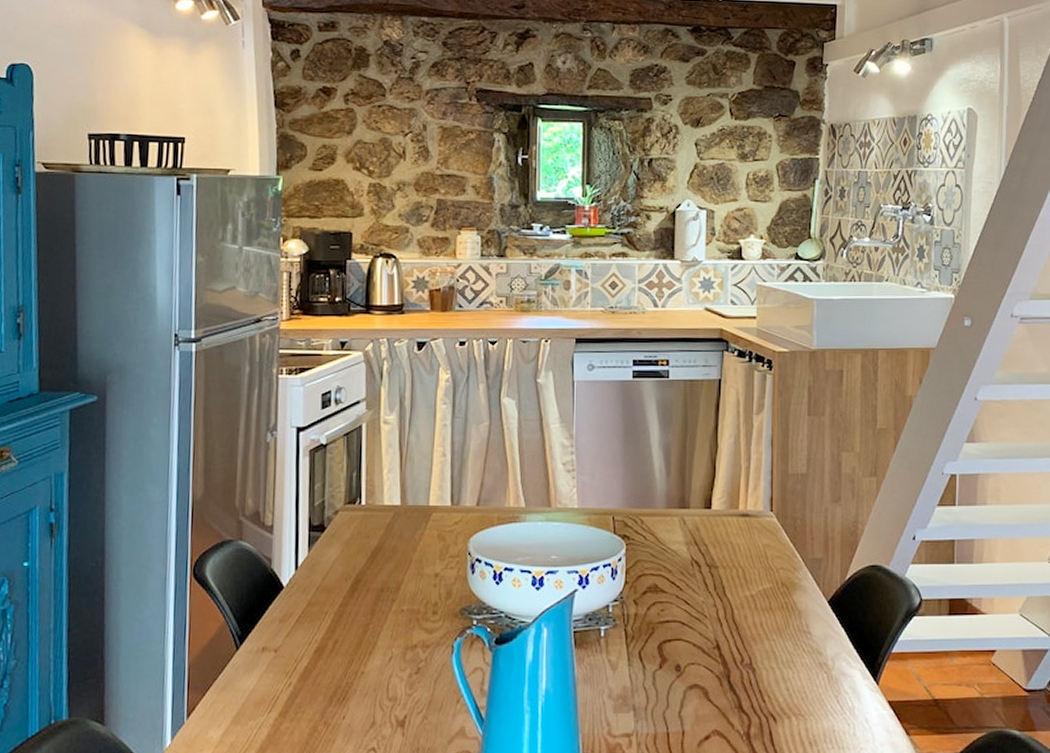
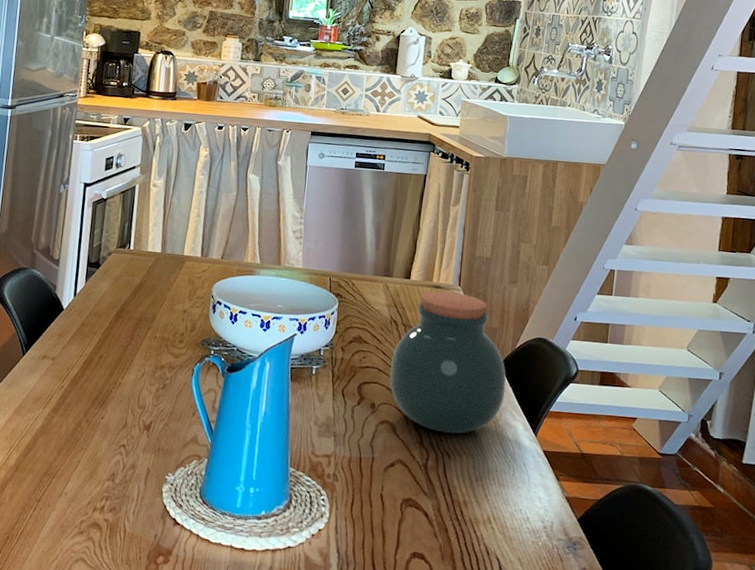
jar: none [696,520,837,692] -> present [390,291,506,434]

